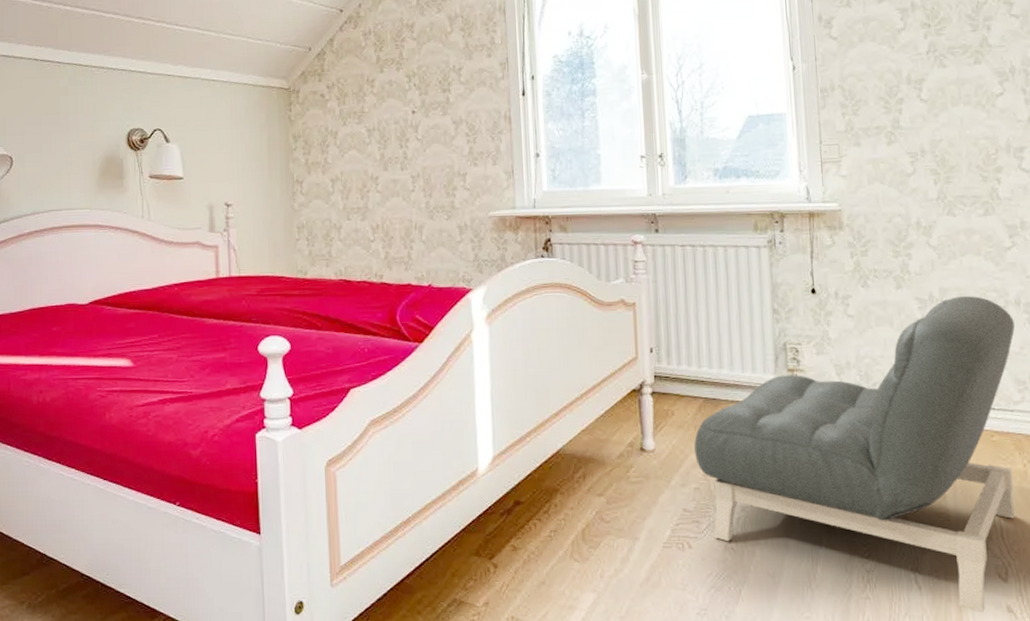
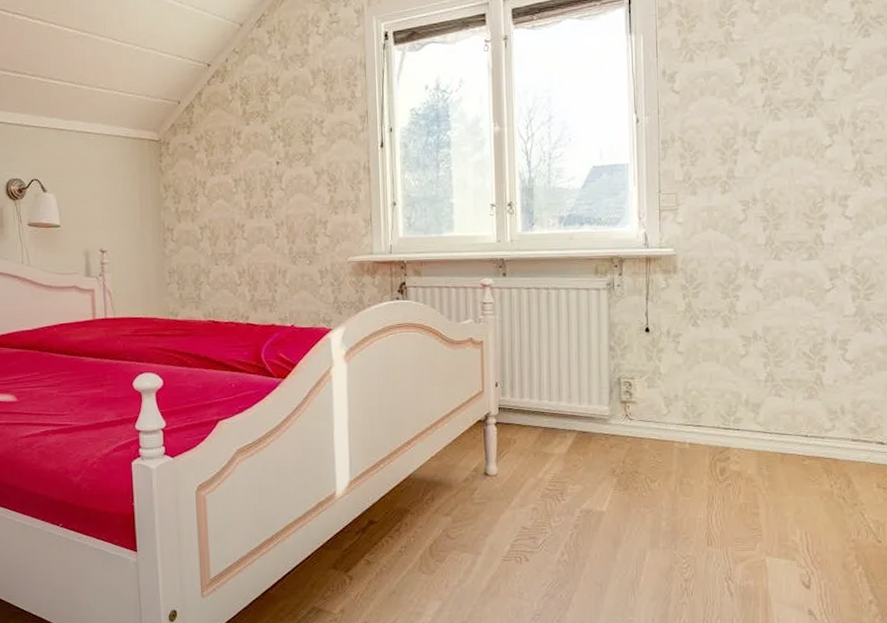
armchair: present [694,296,1016,613] -> none [534,334,830,615]

